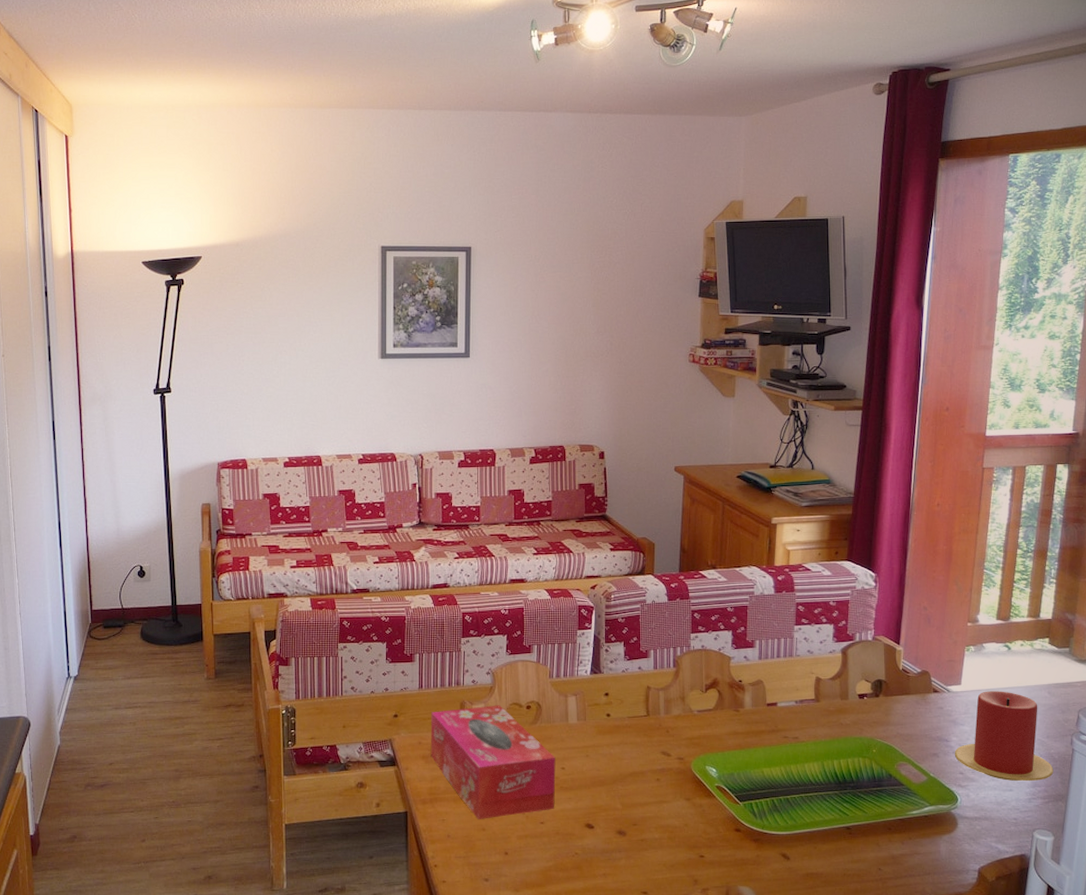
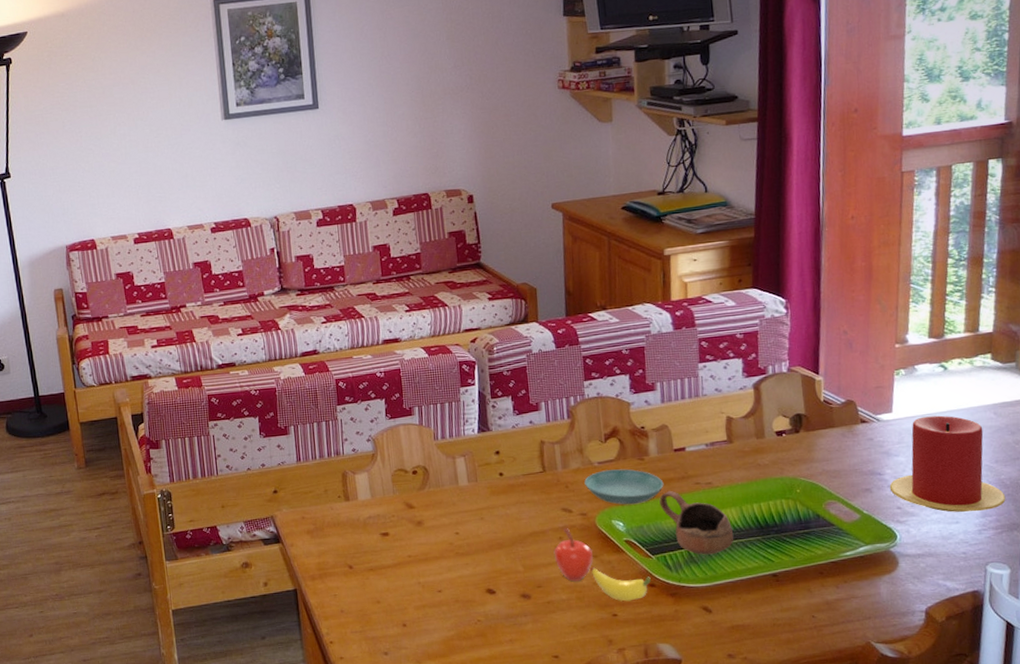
tissue box: present [430,705,556,819] -> none [312,472,452,592]
fruit: none [651,771,737,844] -> present [553,528,651,602]
saucer: none [684,718,756,753] -> present [584,469,664,505]
cup: none [750,742,815,805] -> present [659,490,734,555]

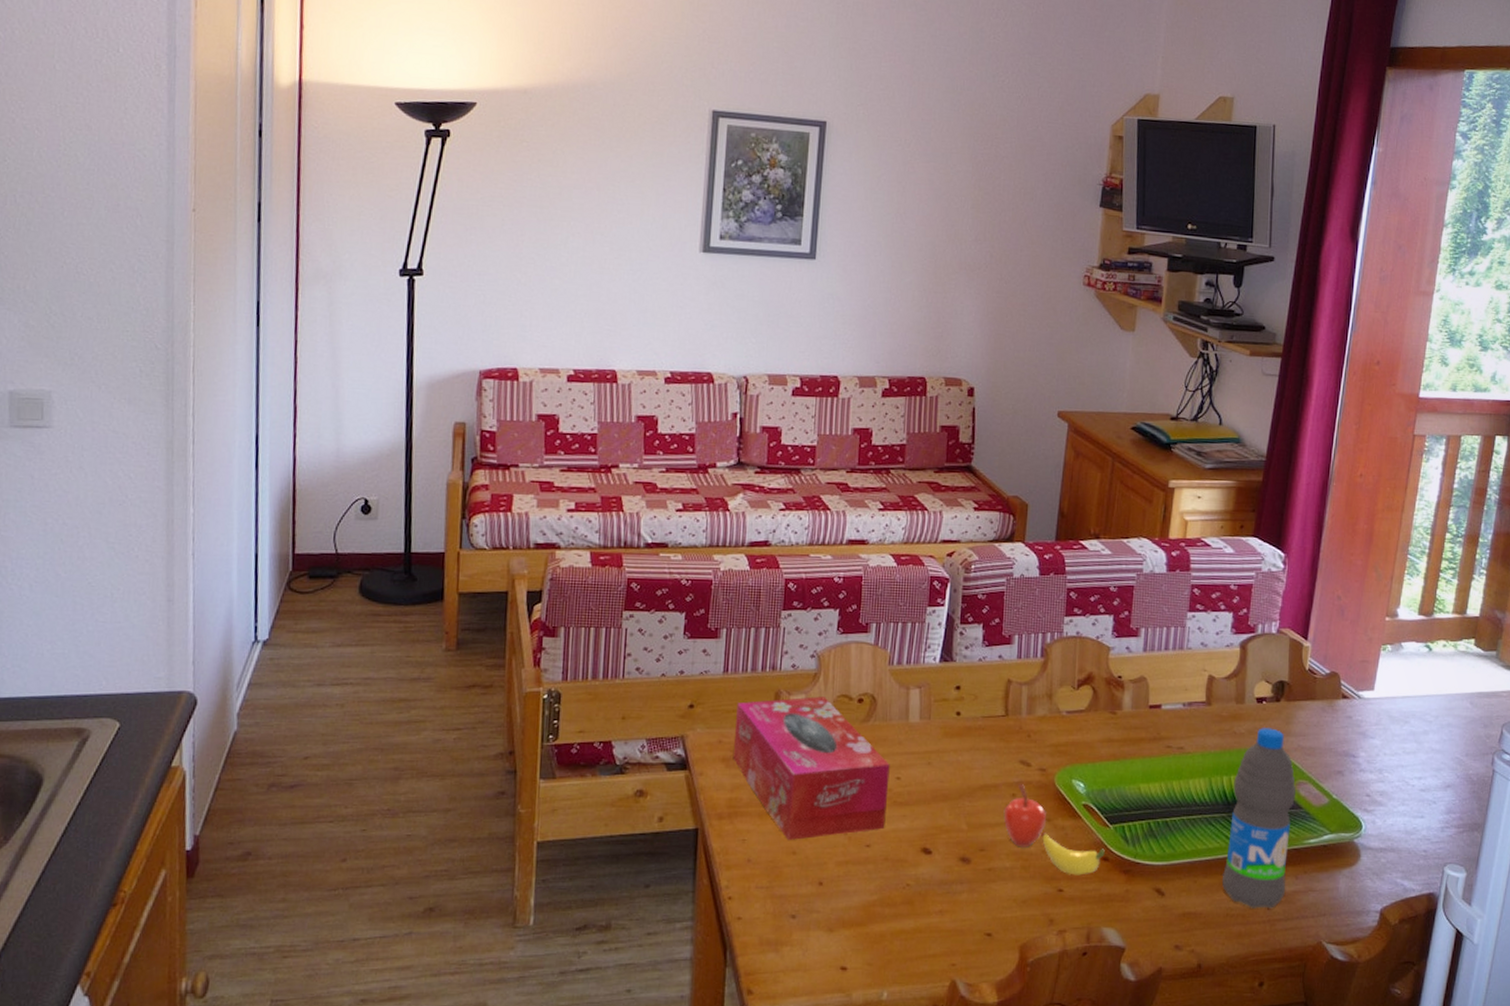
tissue box: none [312,472,452,592] -> present [732,696,890,840]
saucer: present [584,469,664,505] -> none [1049,721,1134,764]
cup: present [659,490,734,555] -> none [1126,751,1199,829]
water bottle: none [764,457,828,617] -> present [1222,728,1297,909]
candle: present [889,415,1006,512] -> none [1361,698,1471,806]

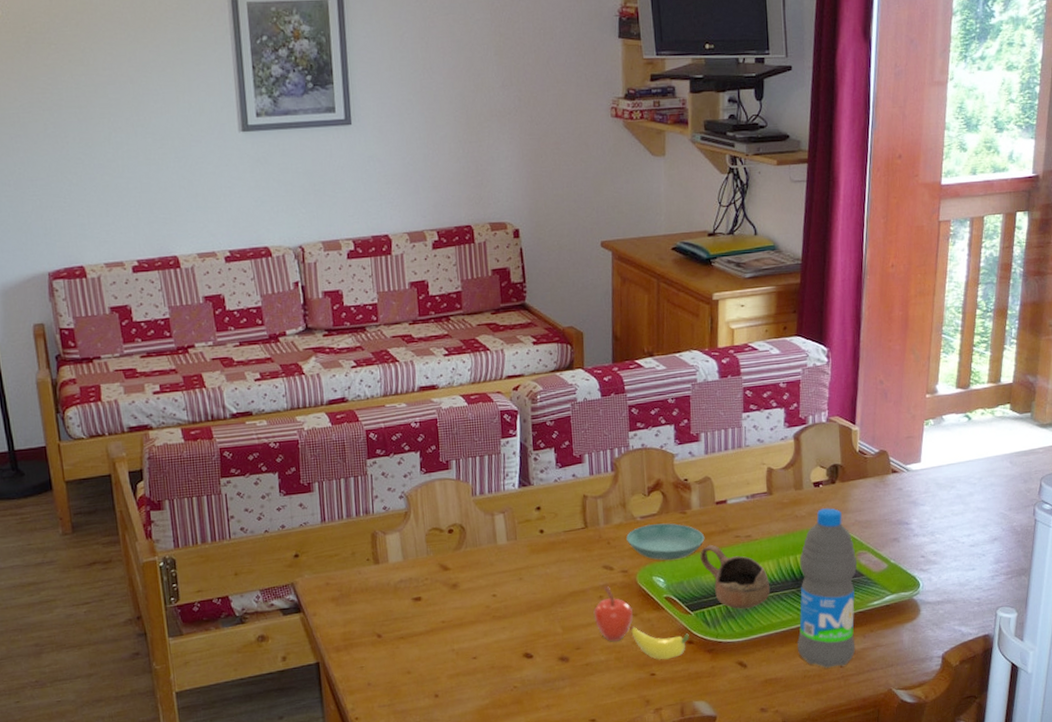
tissue box: present [732,696,890,840] -> none [338,532,488,662]
saucer: none [1049,721,1134,764] -> present [626,523,705,561]
cup: none [1126,751,1199,829] -> present [700,544,771,610]

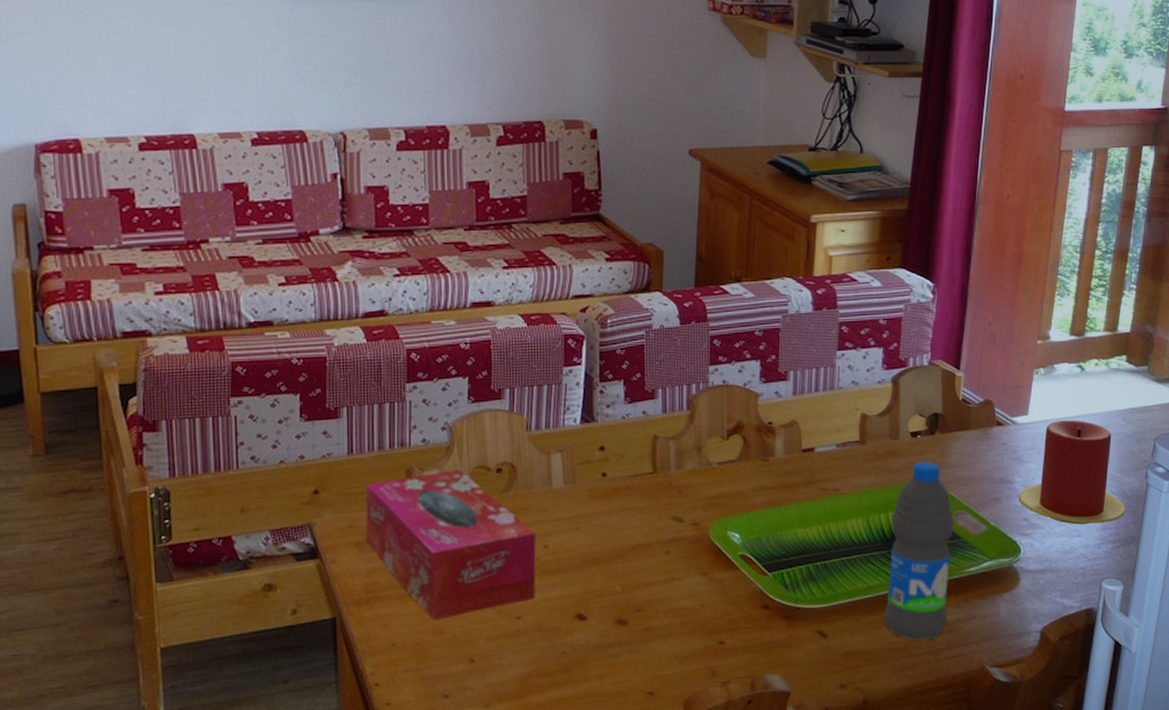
tissue box: none [338,532,488,662] -> present [365,470,536,620]
fruit: present [593,586,689,660] -> none [658,540,765,627]
saucer: present [626,523,705,561] -> none [700,471,788,514]
cup: present [700,544,771,610] -> none [782,497,858,572]
candle: none [915,465,1017,560] -> present [1018,420,1126,525]

